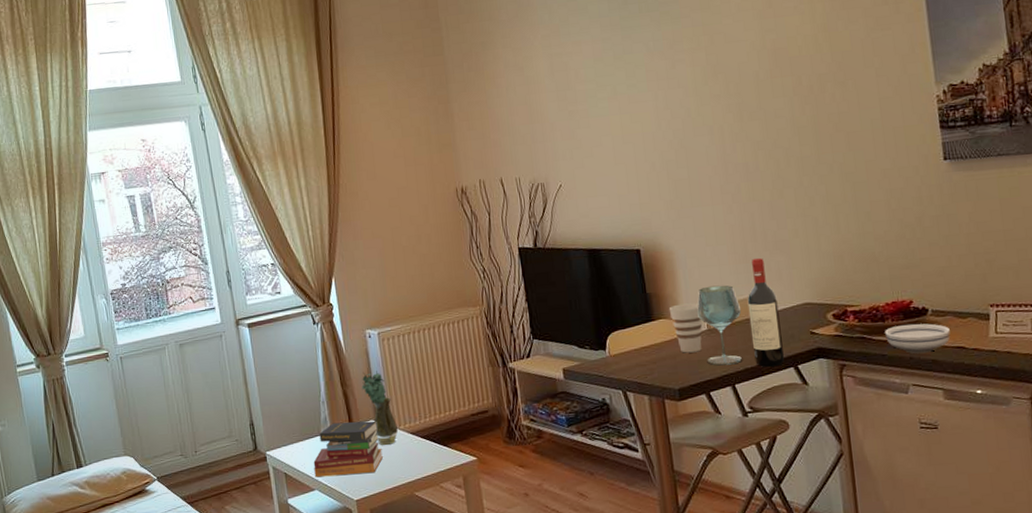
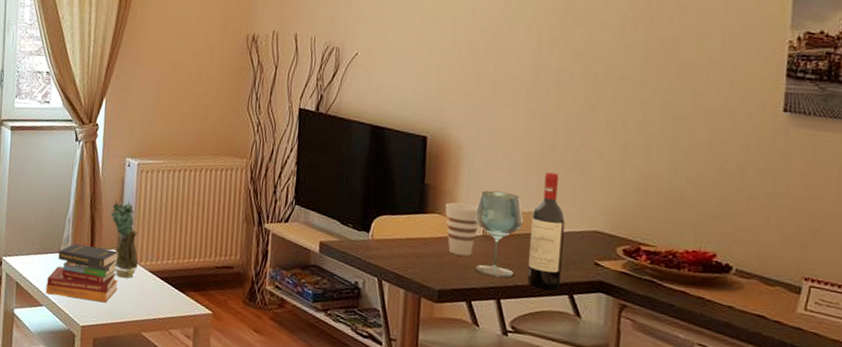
bowl: present [885,323,951,354] -> none [677,277,752,314]

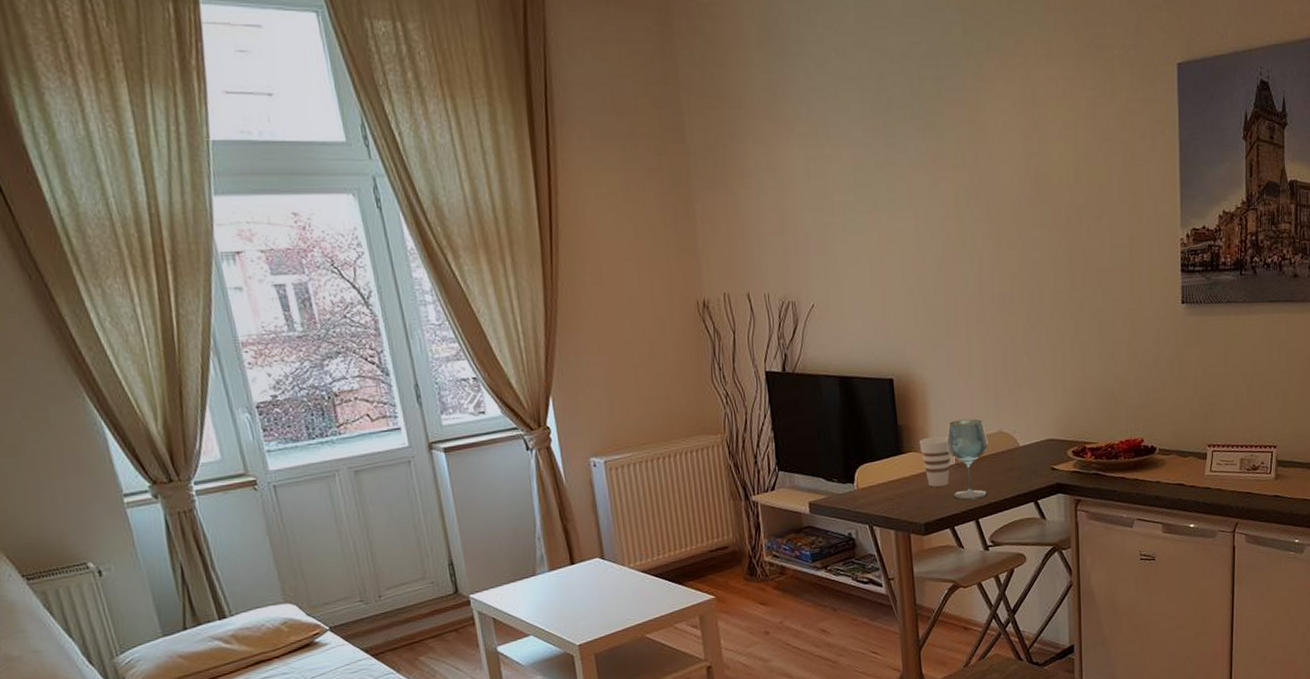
books: present [45,243,119,303] -> none [528,558,610,622]
vase: present [110,199,138,278] -> none [585,503,627,585]
wine bottle: present [527,171,566,291] -> none [995,392,1026,502]

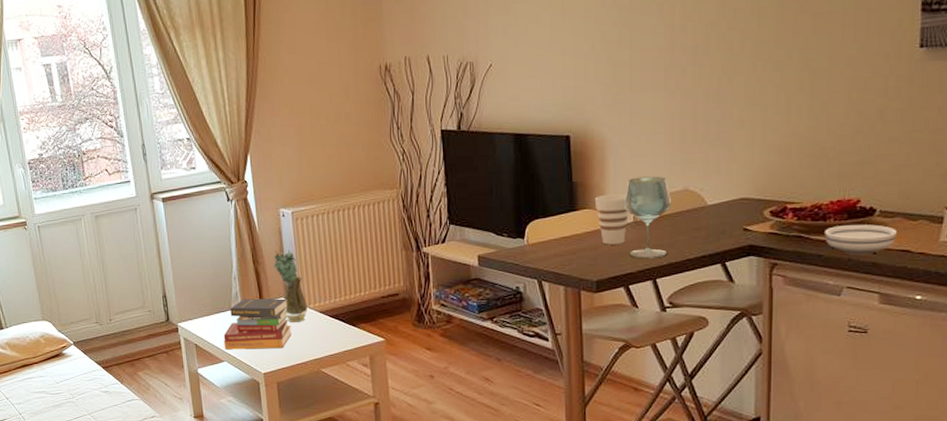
books: none [528,558,610,622] -> present [223,298,291,350]
vase: none [585,503,627,585] -> present [273,250,307,322]
bowl: none [1117,461,1173,491] -> present [825,224,897,256]

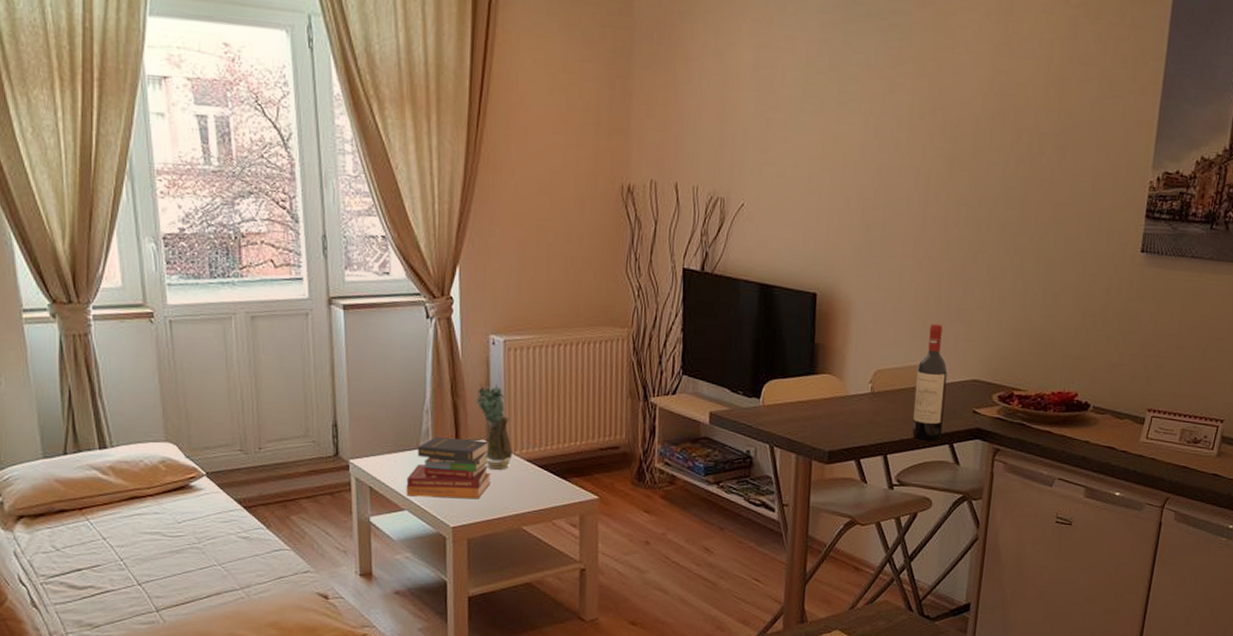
cup: present [596,193,629,245] -> none [835,360,867,415]
wine glass: present [623,176,672,259] -> none [862,346,910,434]
wine bottle: none [679,148,712,263] -> present [912,323,948,441]
bowl: present [825,224,897,256] -> none [1044,416,1105,449]

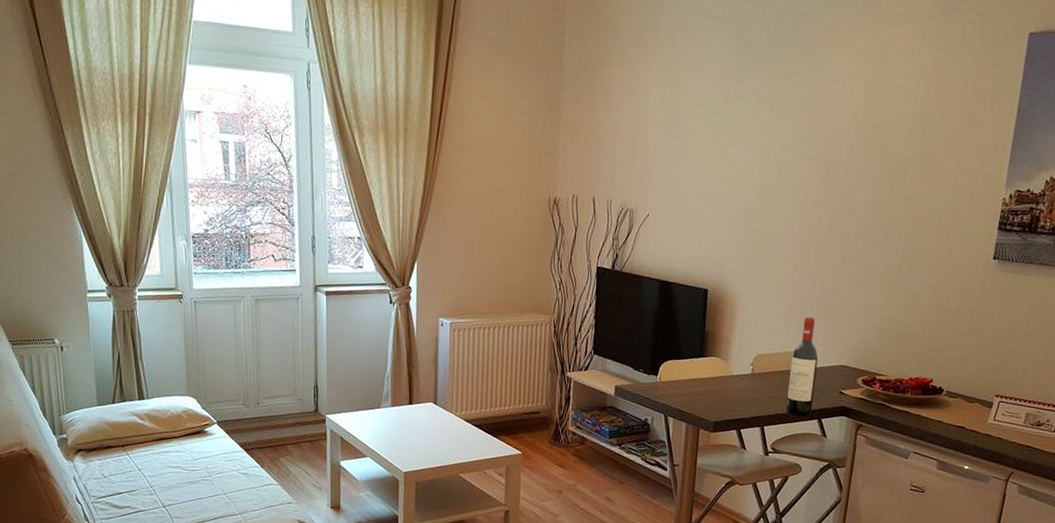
books: present [406,437,491,500] -> none [369,399,436,451]
vase: present [476,383,512,470] -> none [426,357,454,427]

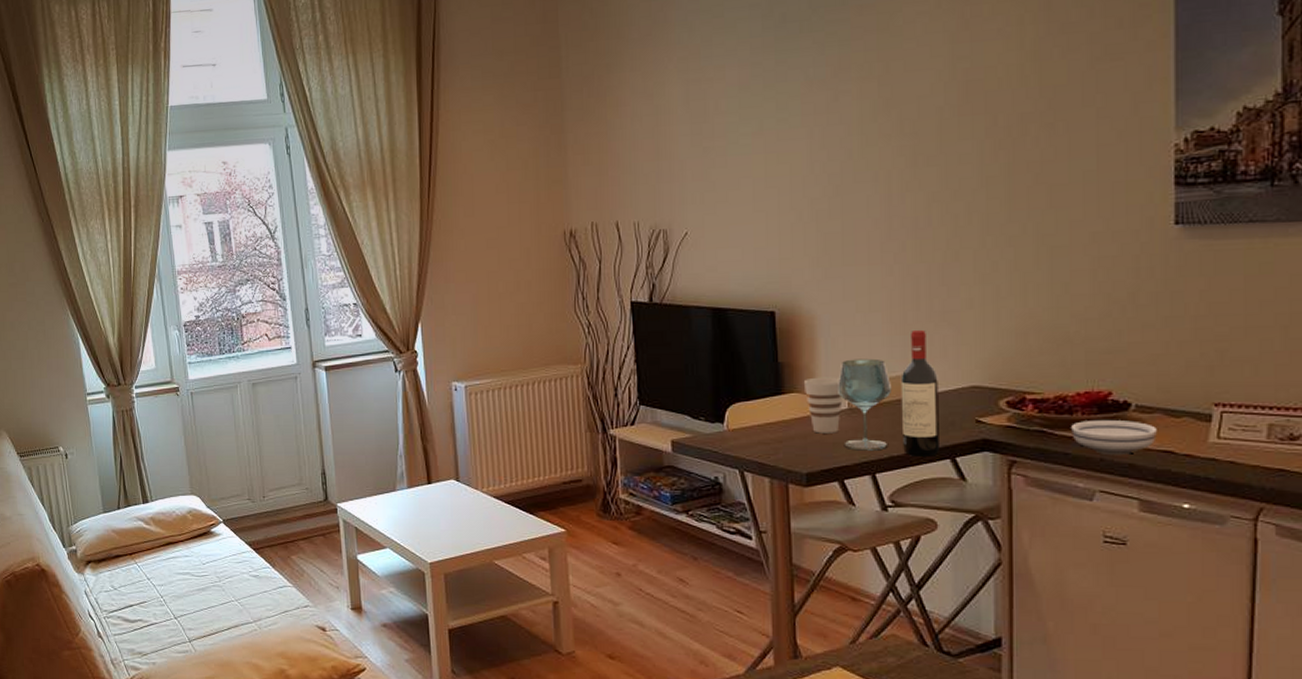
cup: none [721,346,749,392] -> present [805,377,843,434]
wine glass: none [744,334,785,409] -> present [836,358,892,451]
bowl: none [902,399,957,428] -> present [1071,419,1157,456]

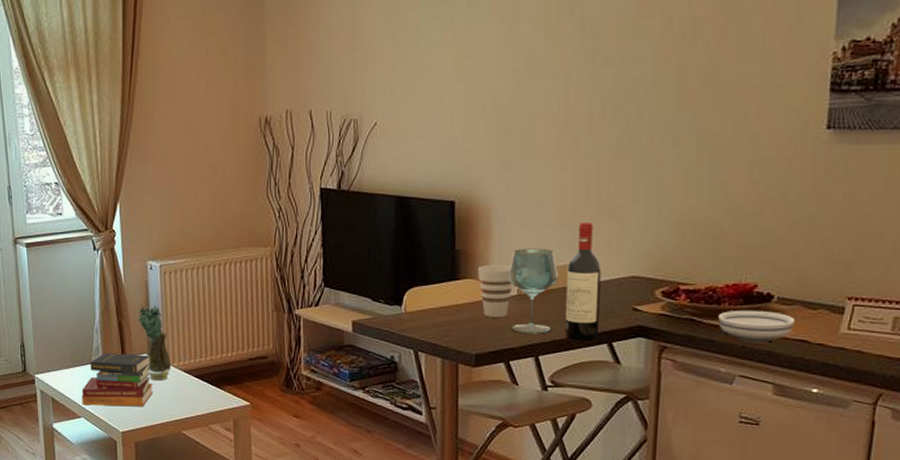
books: none [386,479,462,536] -> present [82,353,153,407]
vase: none [443,427,480,507] -> present [138,304,171,380]

